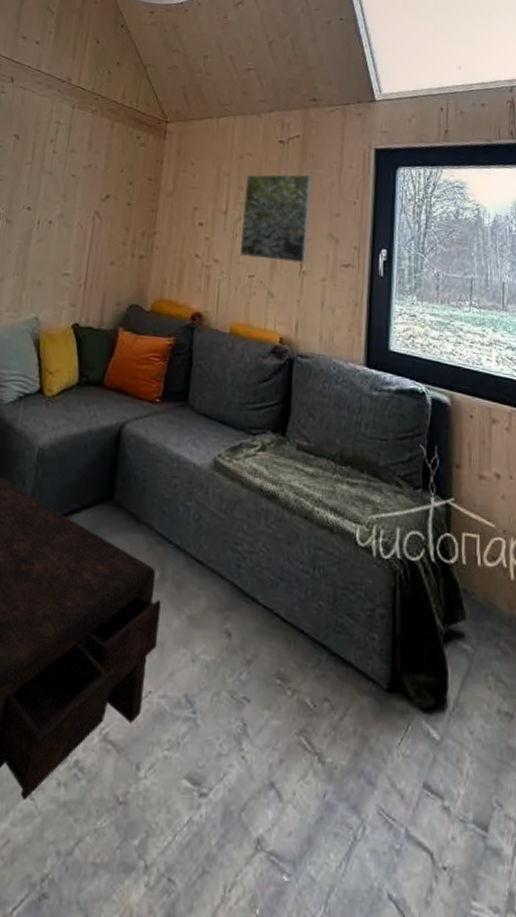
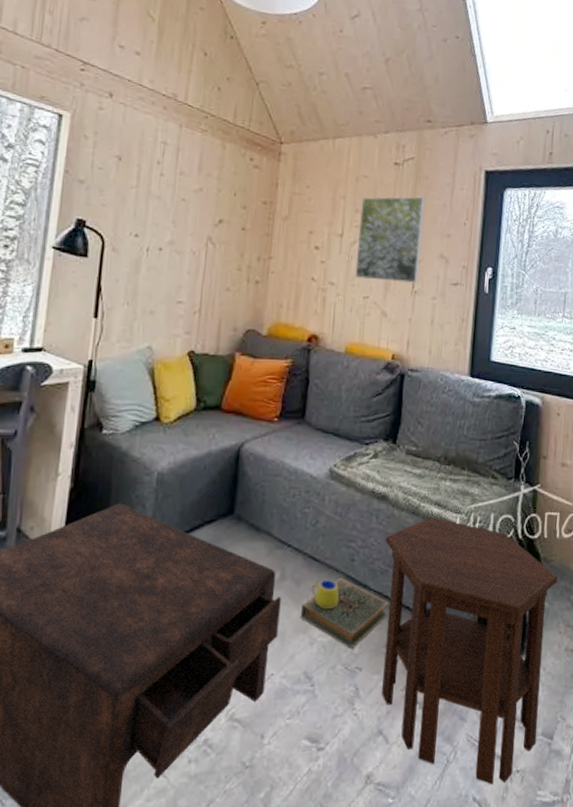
hardback book: none [181,585,280,673] -> present [300,577,389,649]
mug: none [193,585,224,622] -> present [311,579,339,610]
side table: none [273,525,482,882] -> present [382,517,558,785]

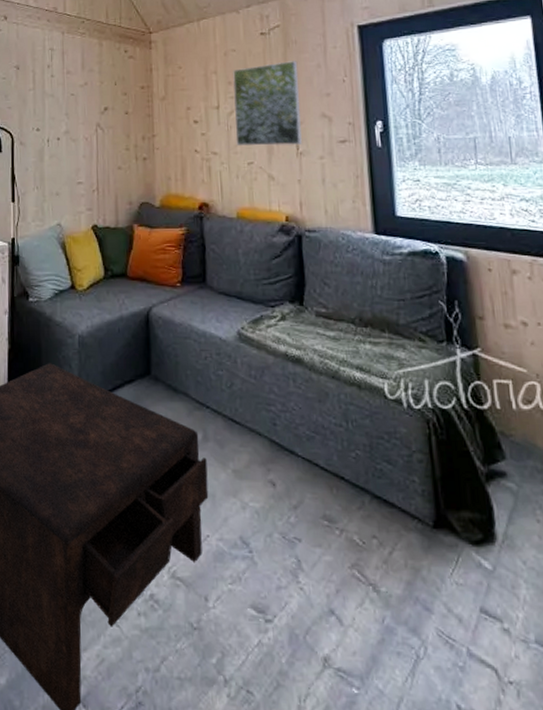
hardback book: present [300,577,389,649] -> none [227,441,322,517]
mug: present [311,579,339,610] -> none [235,442,265,474]
side table: present [382,517,558,785] -> none [306,382,530,695]

